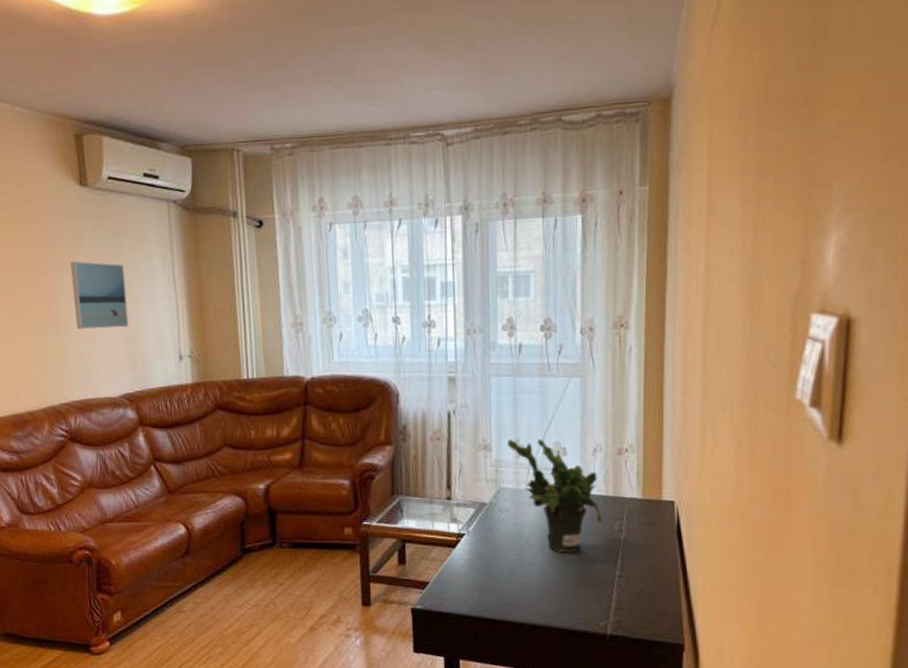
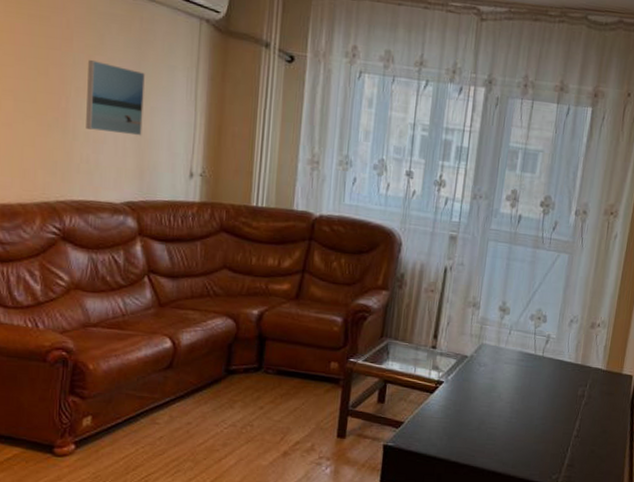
potted plant: present [507,438,602,553] -> none [495,300,570,411]

